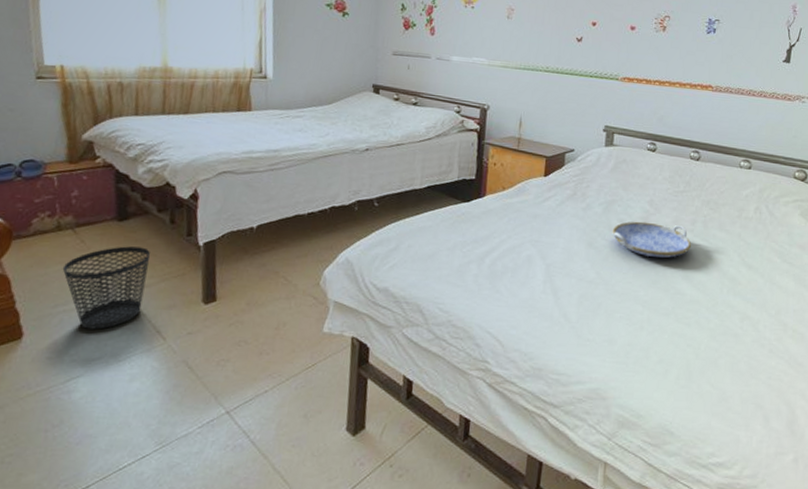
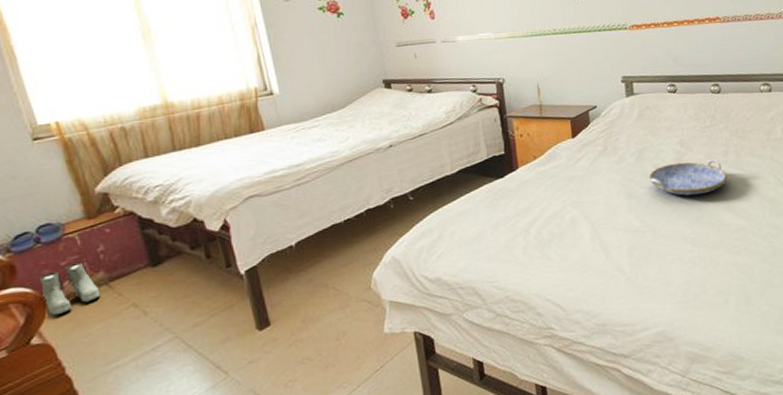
boots: none [11,202,65,250] -> present [40,262,100,316]
wastebasket: present [62,246,150,330] -> none [105,287,196,380]

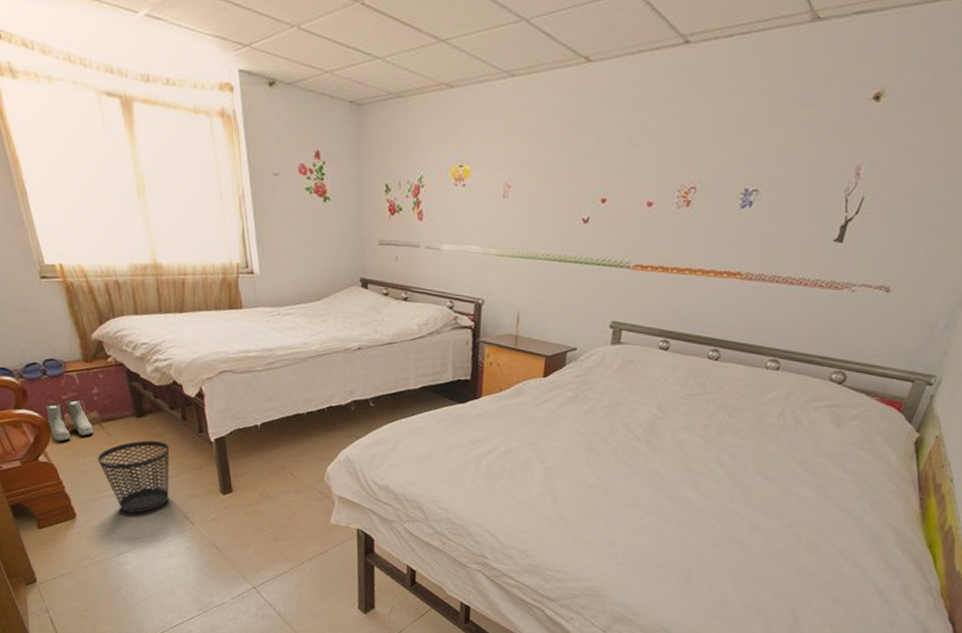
wastebasket: none [105,287,196,380] -> present [97,440,169,513]
serving tray: present [648,159,728,196] -> none [615,425,702,465]

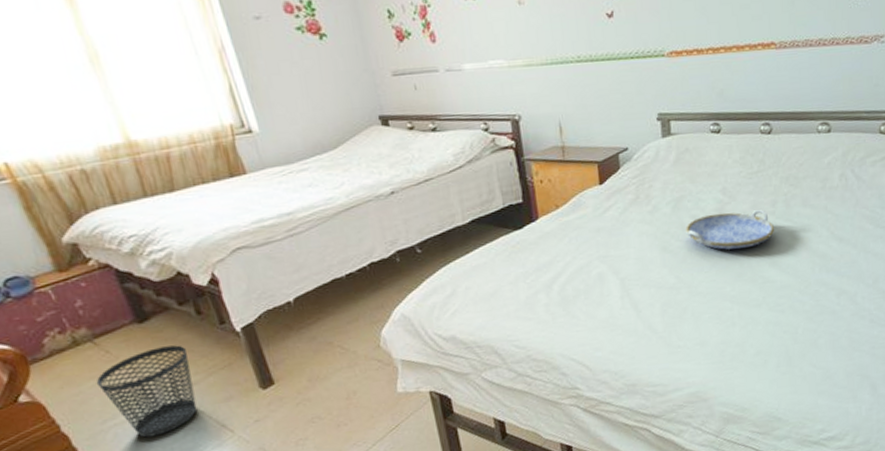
boots: present [46,399,94,442] -> none [17,318,86,374]
serving tray: none [615,425,702,465] -> present [686,210,775,250]

